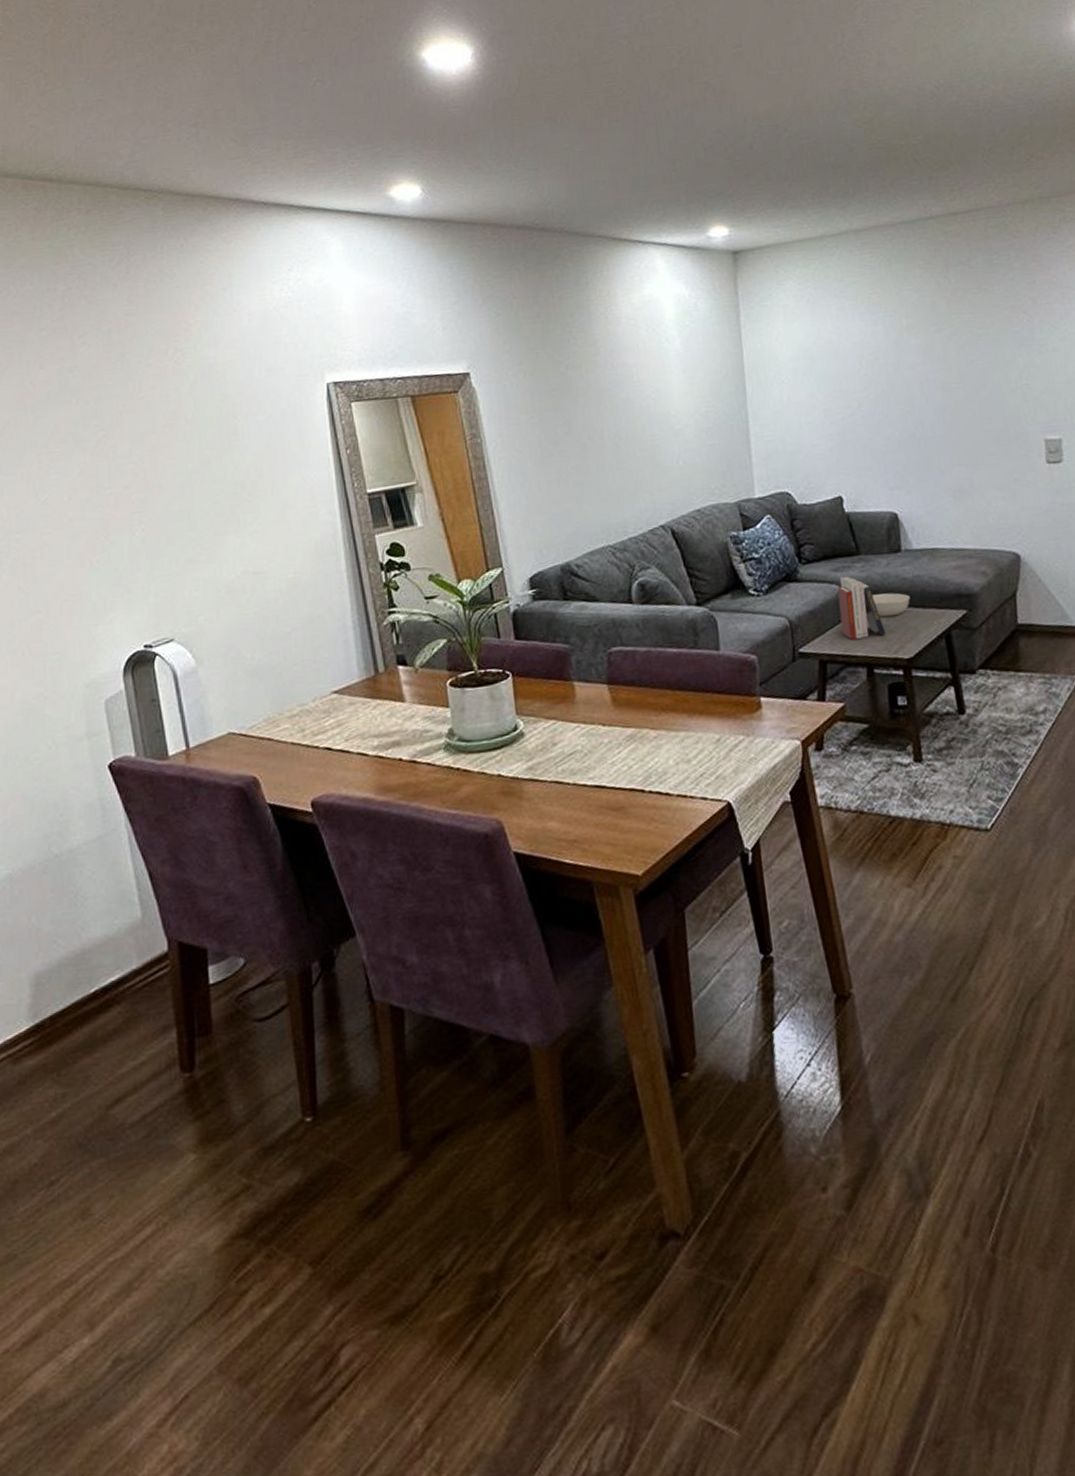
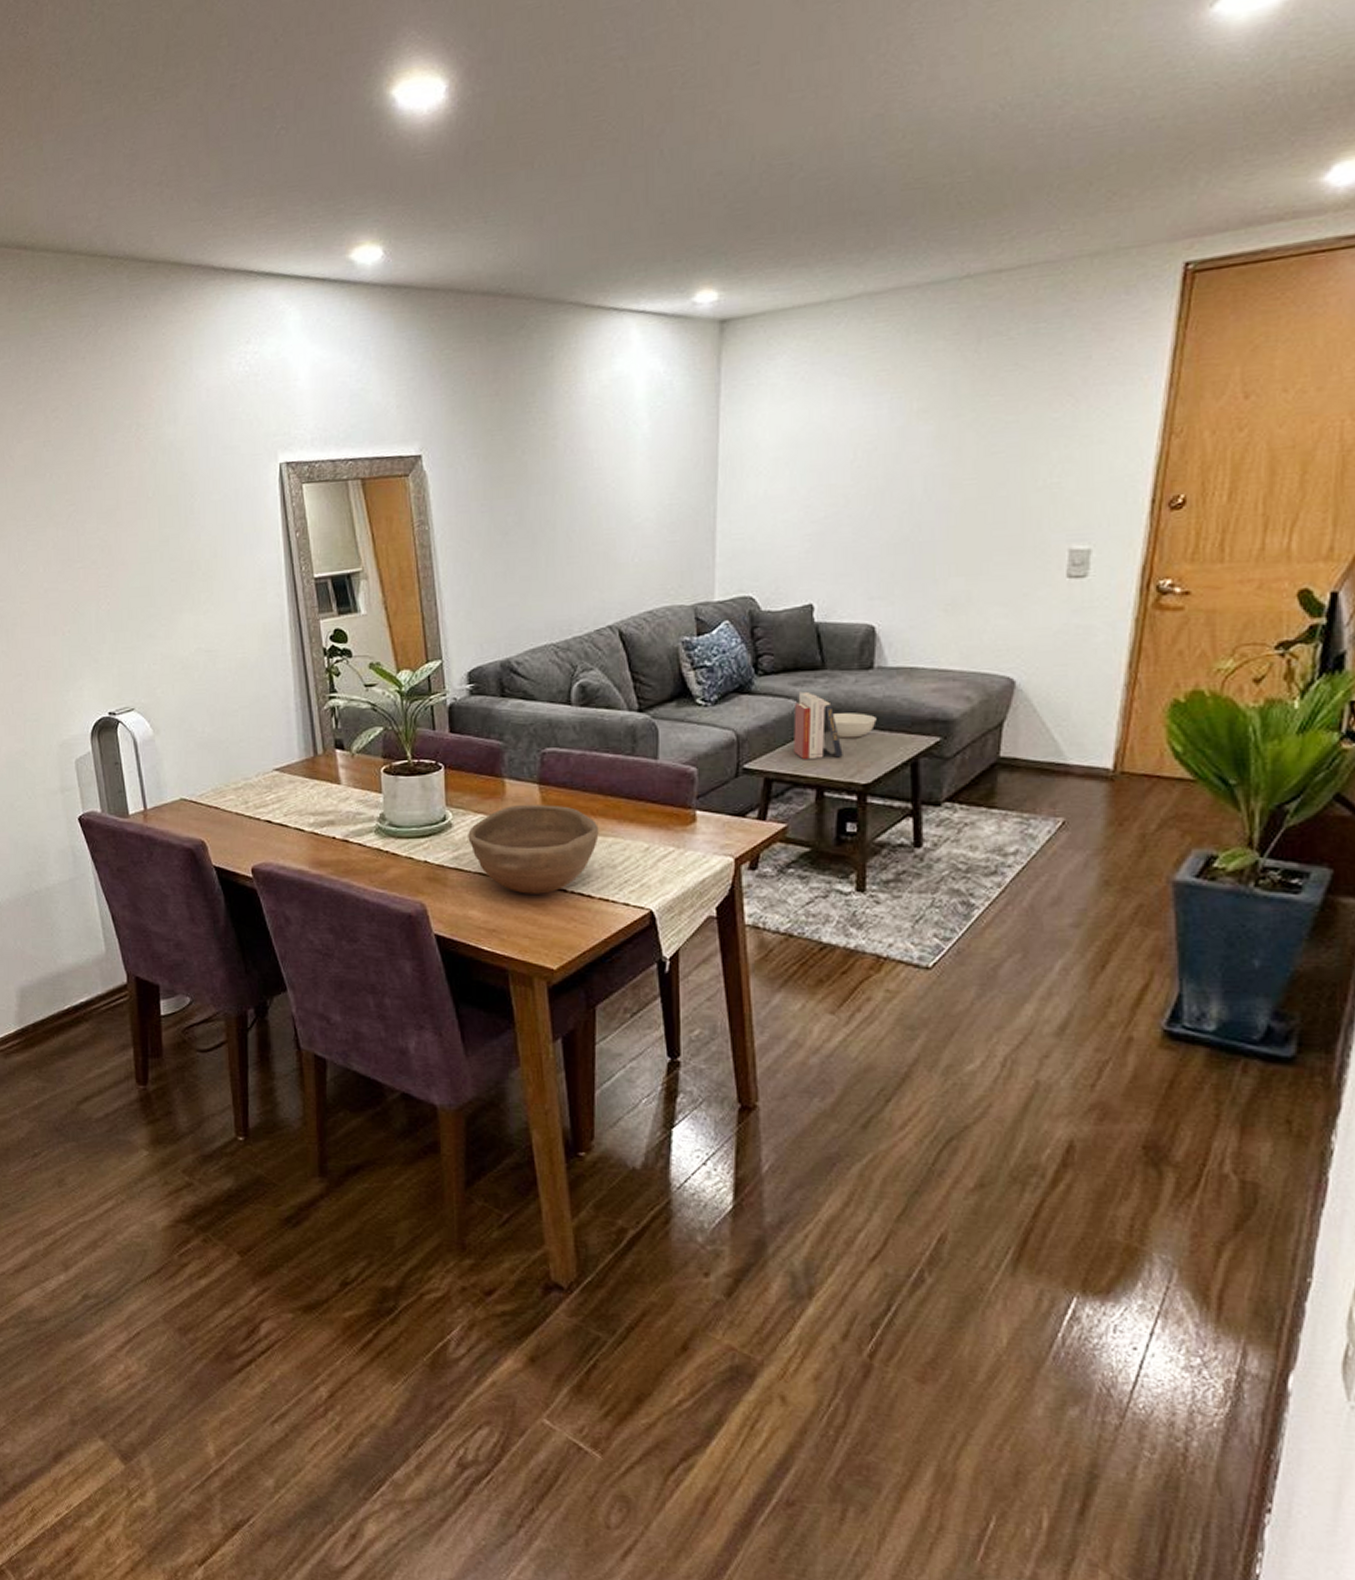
bowl: none [541,704,671,799] -> present [468,804,599,894]

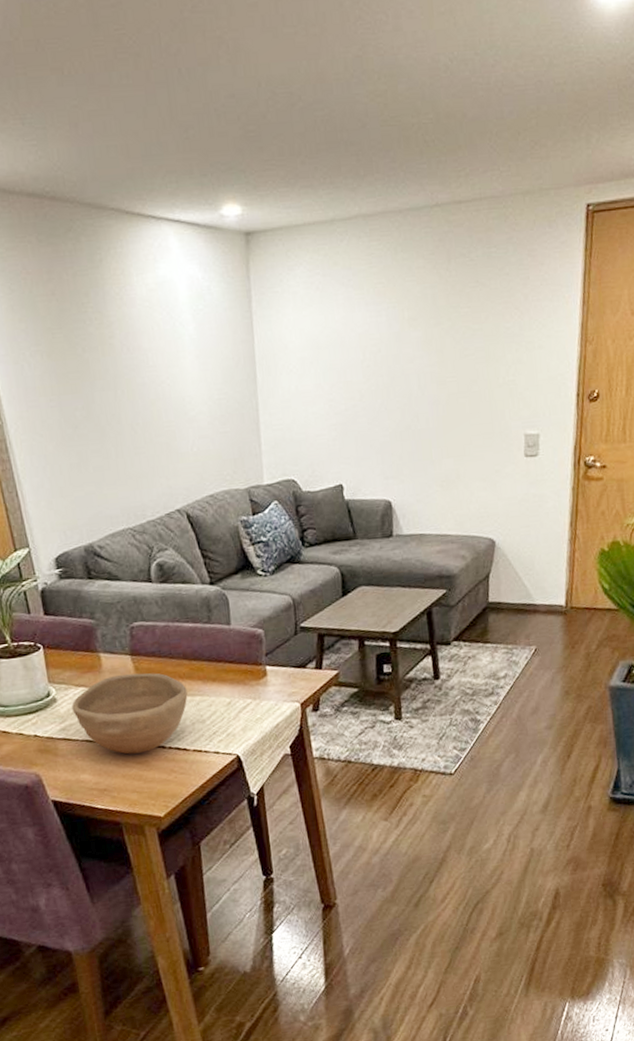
books: present [794,691,843,759] -> none [336,558,376,615]
bowl: present [832,713,877,740] -> none [365,574,399,597]

